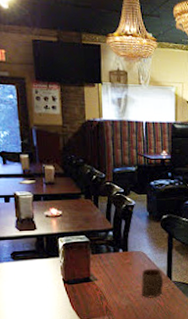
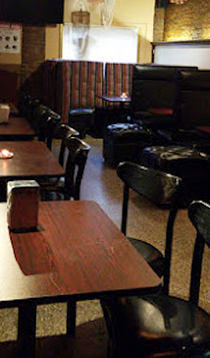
cup: present [141,268,164,298] -> none [92,221,117,255]

